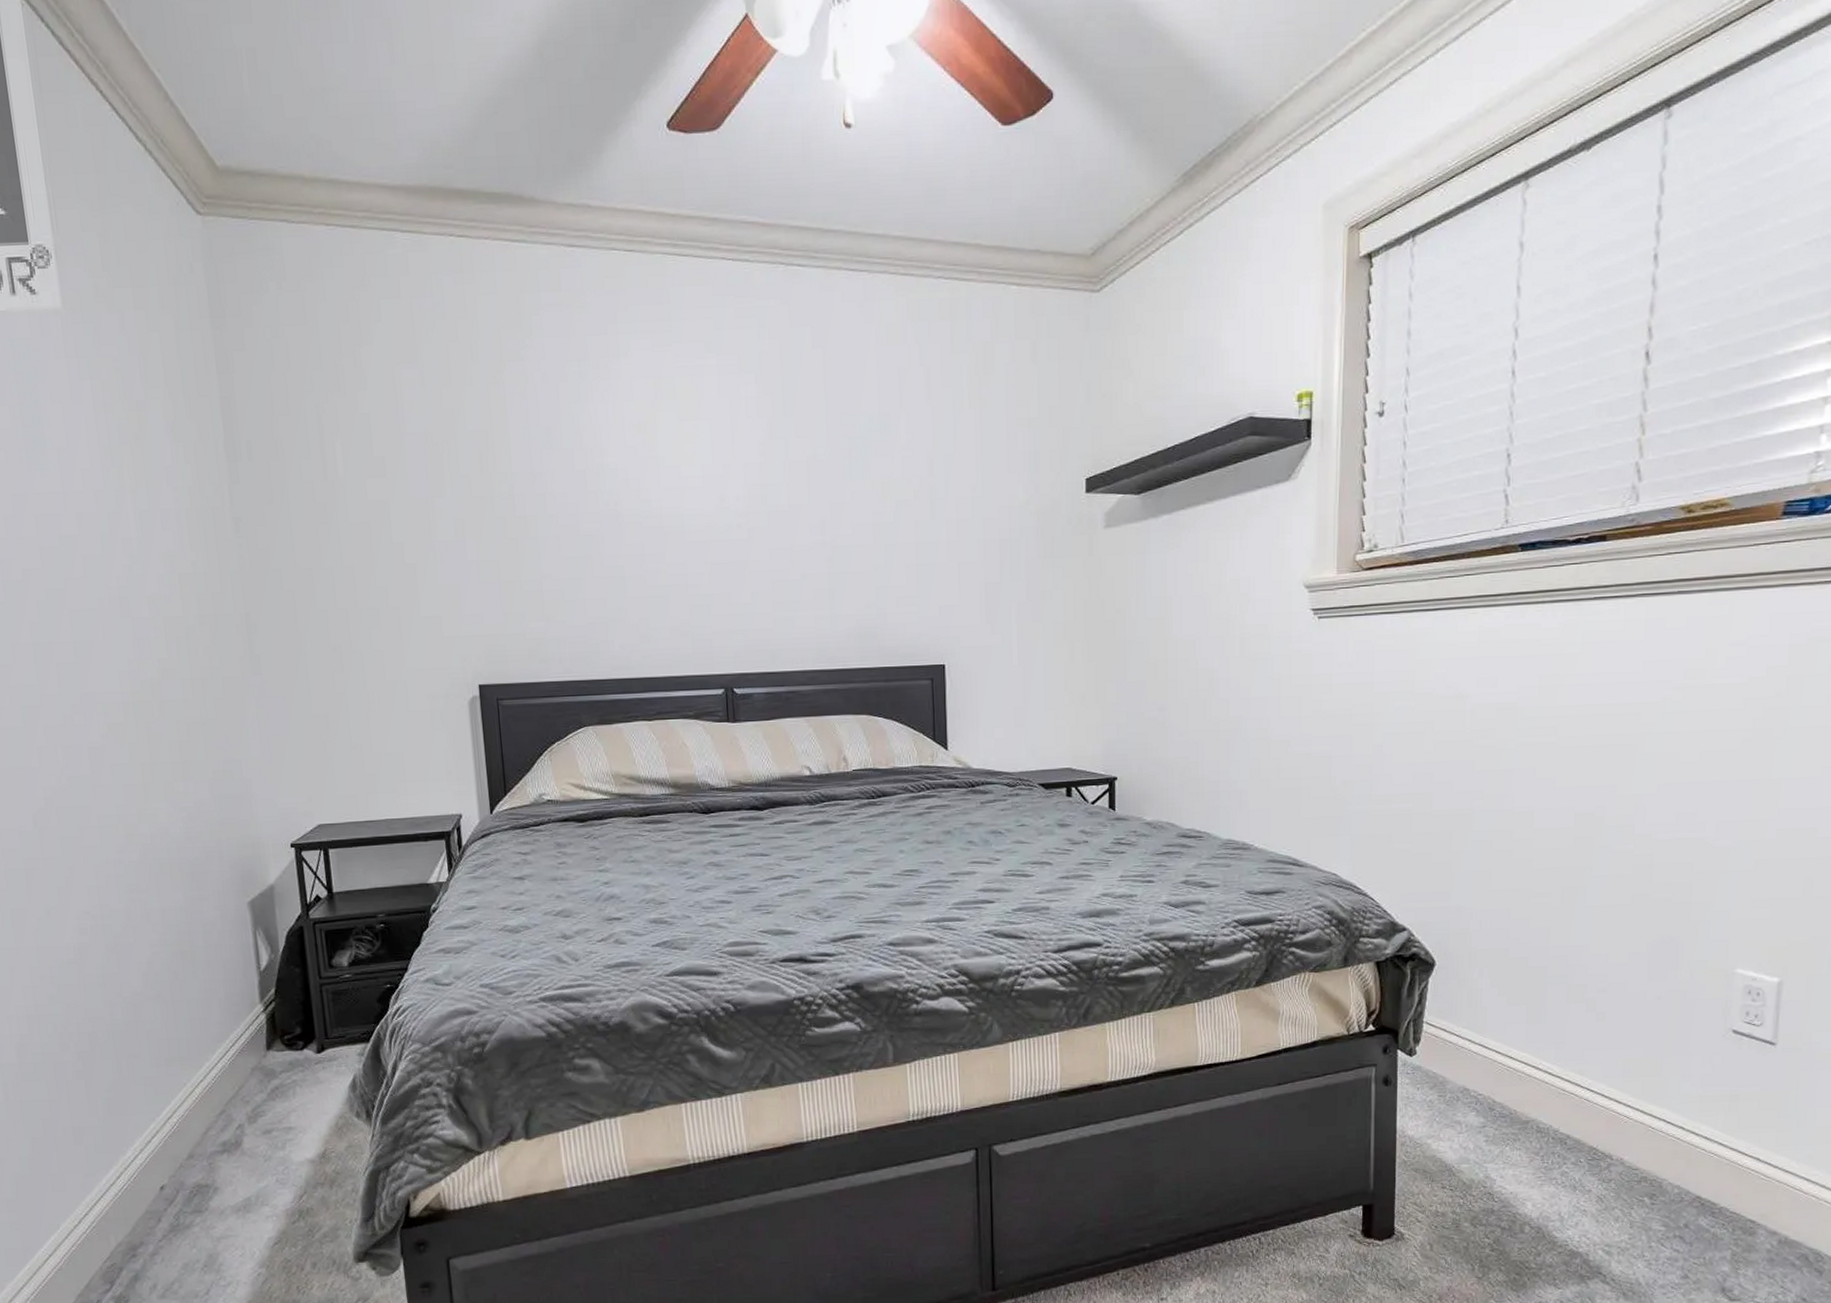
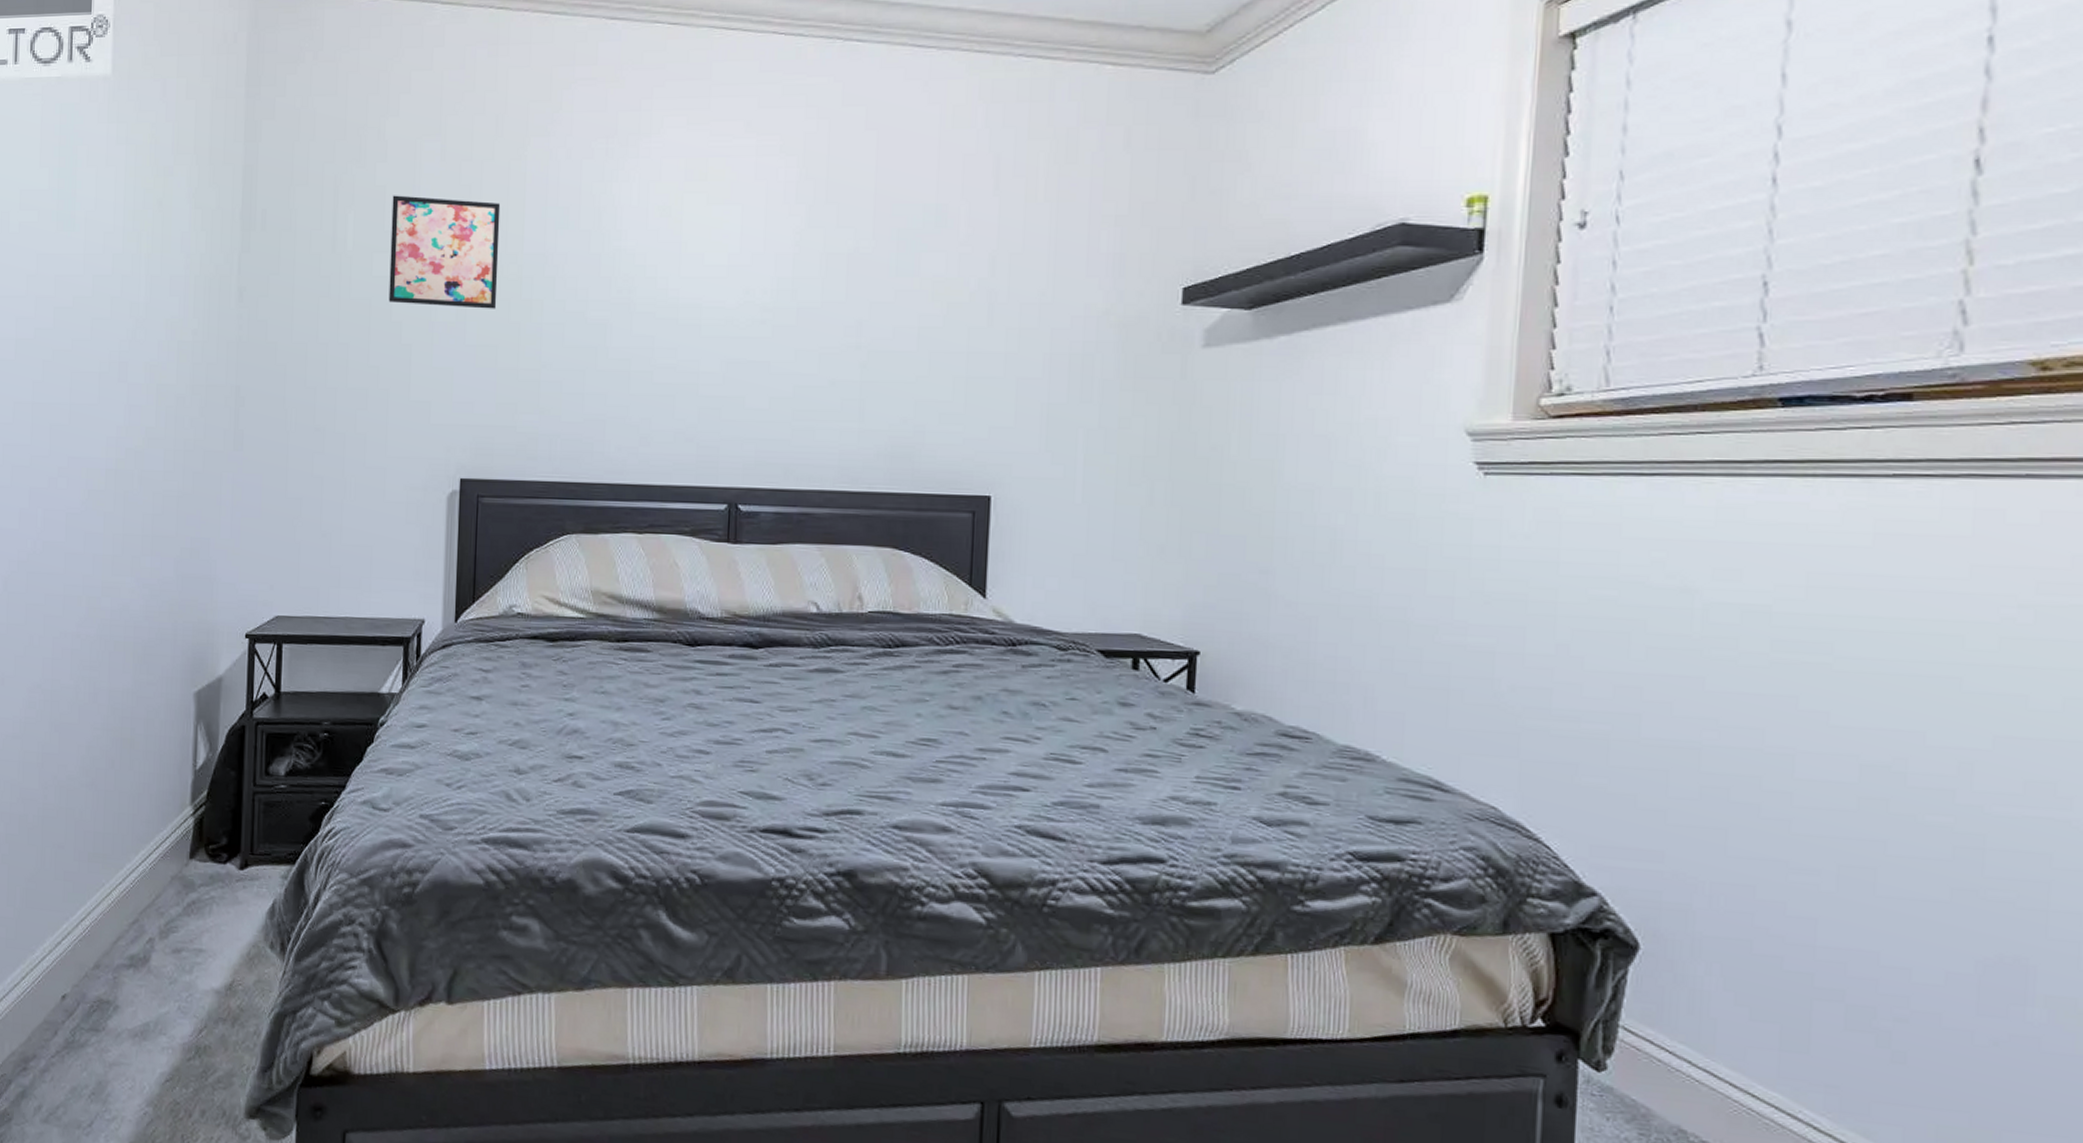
wall art: none [377,421,493,527] -> present [388,195,501,309]

